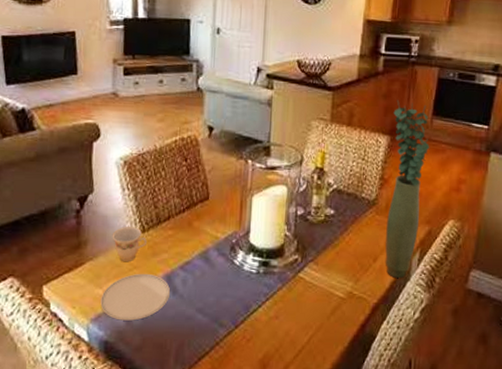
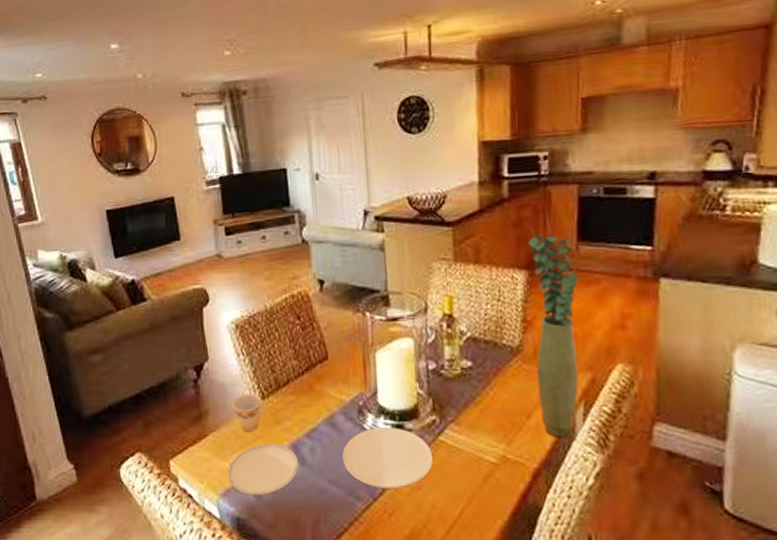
plate: none [212,263,291,319] -> present [342,427,433,490]

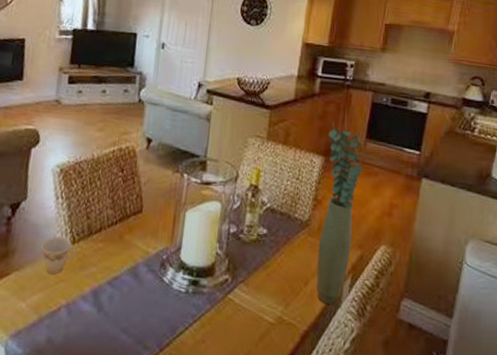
plate: present [228,443,298,495] -> none [22,287,96,339]
plate: present [342,427,433,490] -> none [138,281,220,342]

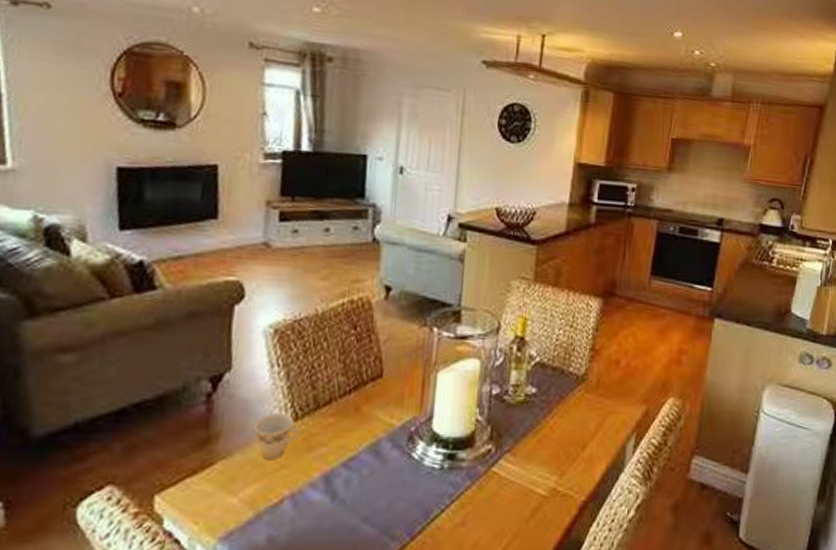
vase: present [316,120,363,306] -> none [595,255,648,470]

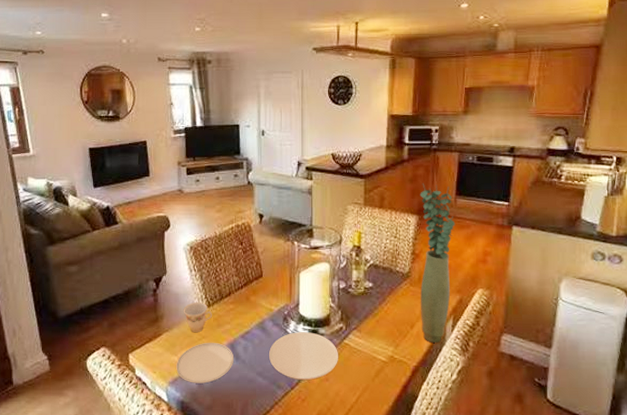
plate: none [233,474,328,538] -> present [176,342,233,384]
plate: none [382,457,483,527] -> present [269,332,338,381]
vase: none [595,255,648,470] -> present [420,182,456,344]

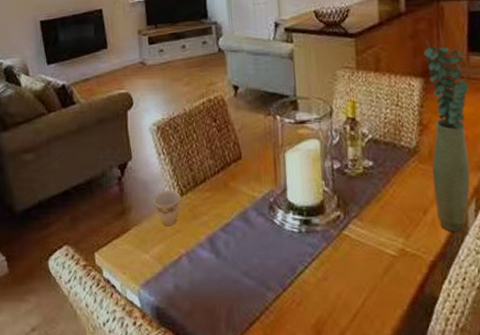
plate: present [176,342,233,384] -> none [148,237,214,286]
plate: present [269,332,338,381] -> none [255,222,338,281]

